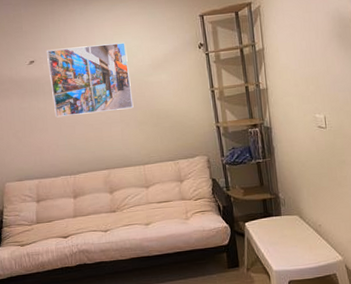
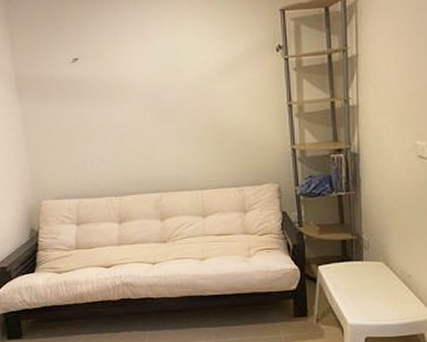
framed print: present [47,43,134,118] -> none [93,40,193,128]

